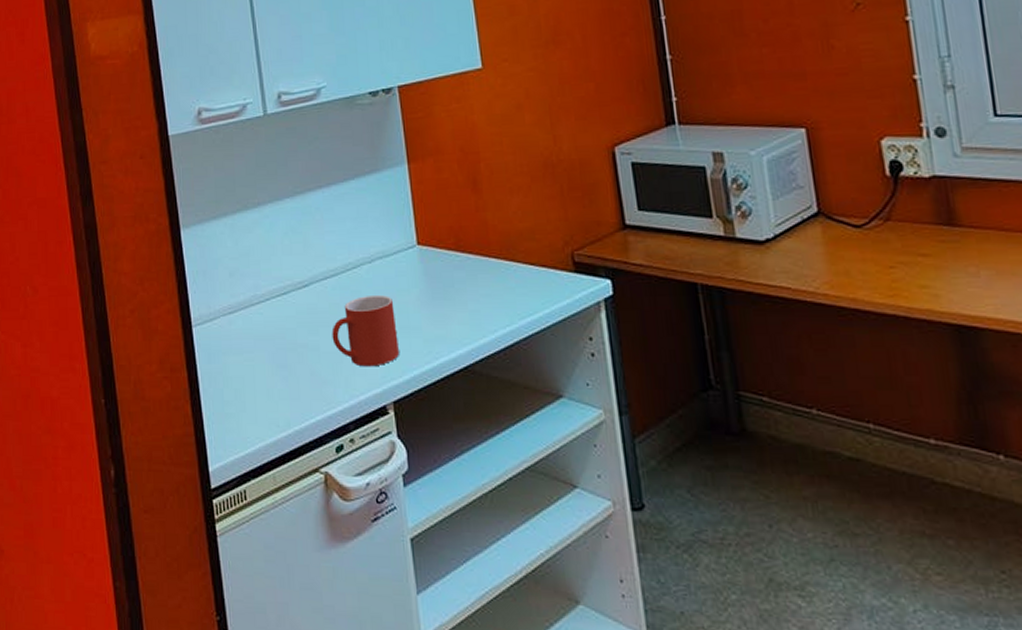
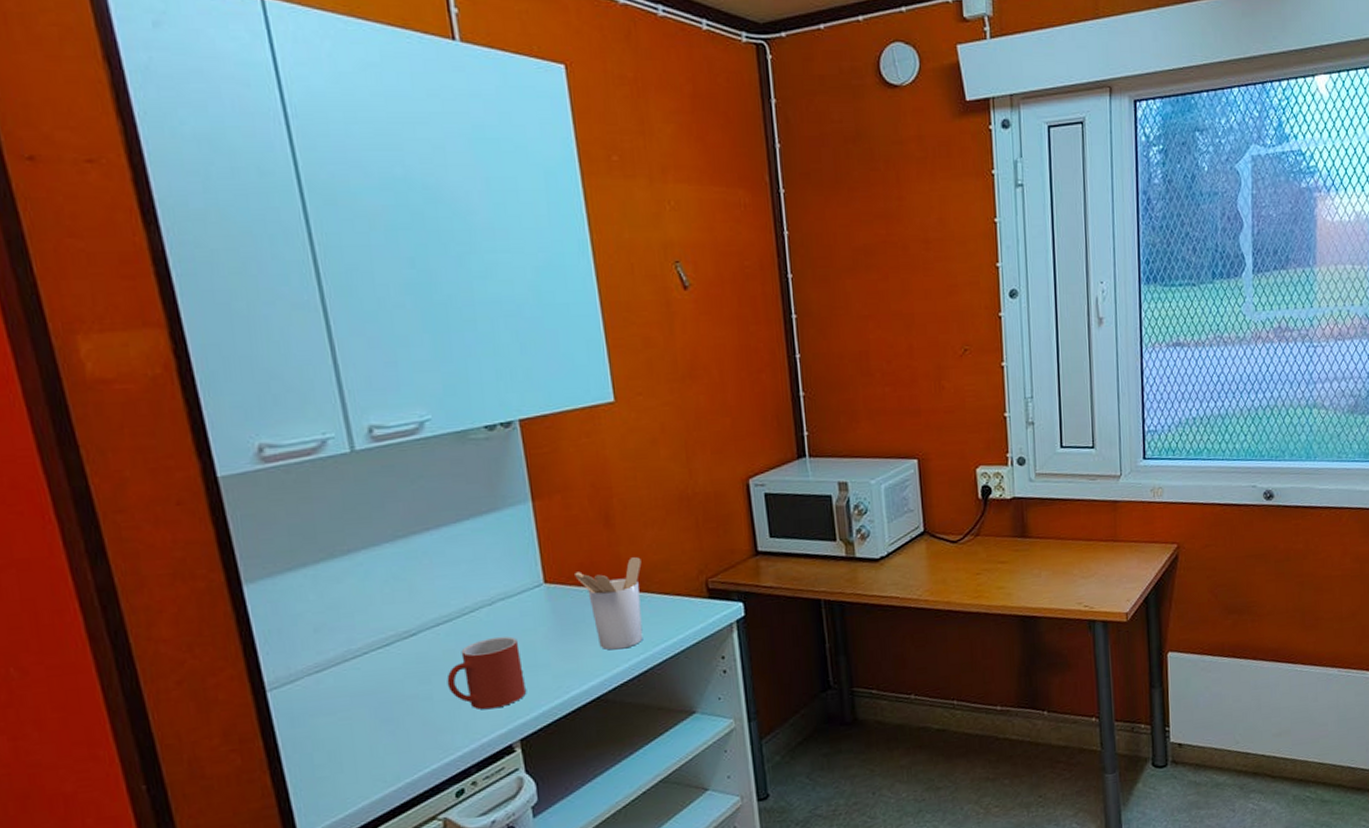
utensil holder: none [445,224,509,319] -> present [575,557,643,650]

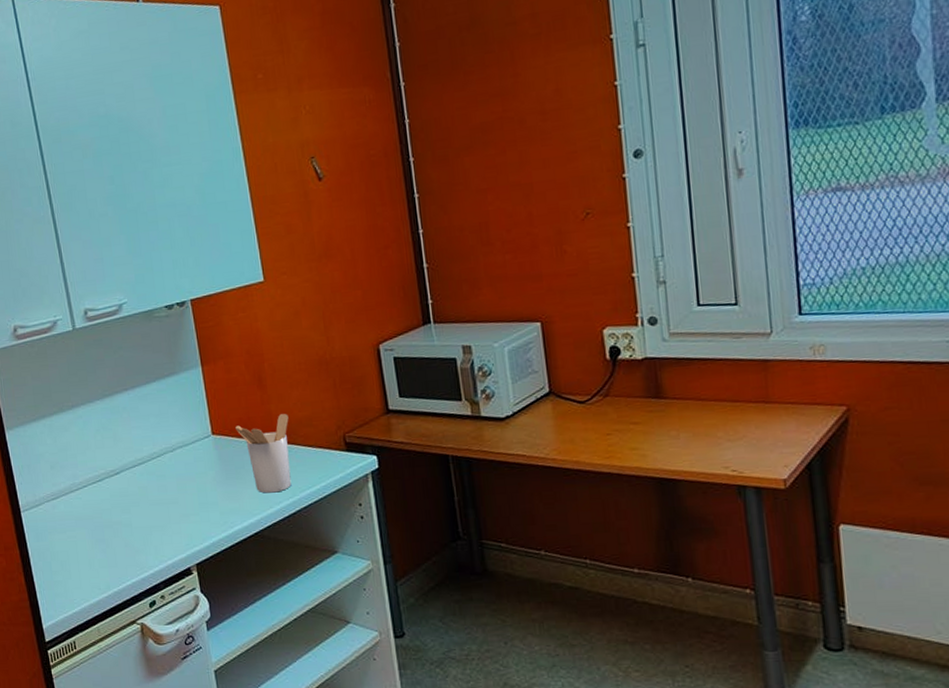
mug: present [447,636,526,710] -> none [141,478,200,537]

